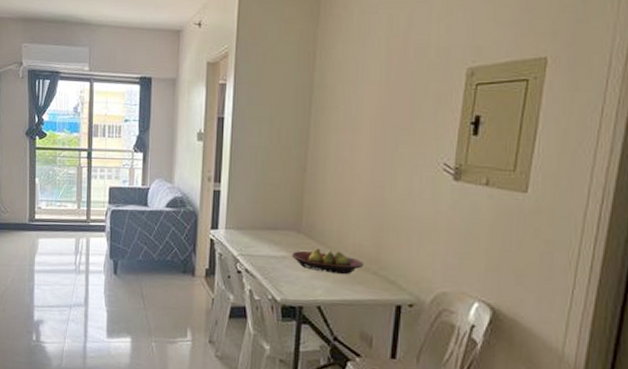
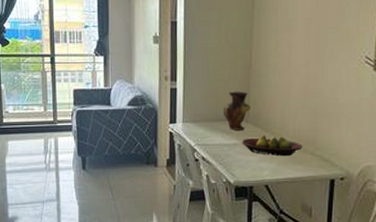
vase: none [271,197,304,241] -> present [222,91,251,130]

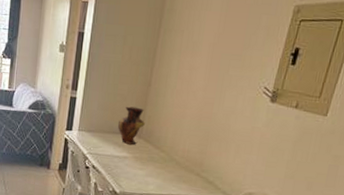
fruit bowl: present [241,135,303,157] -> none [131,151,190,174]

